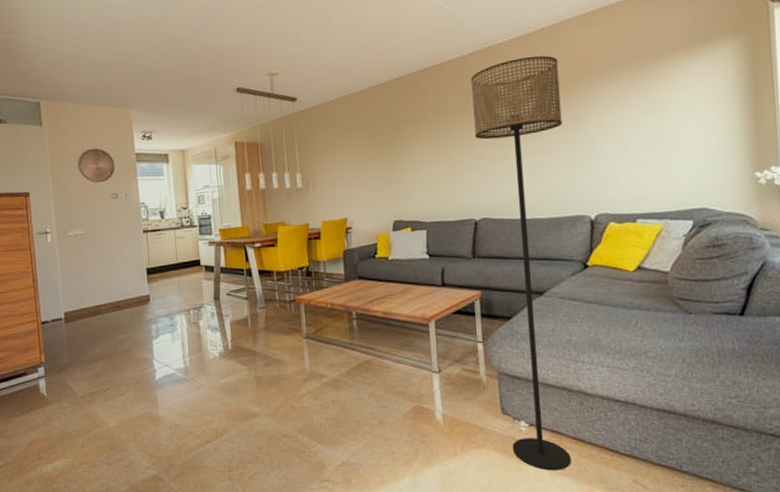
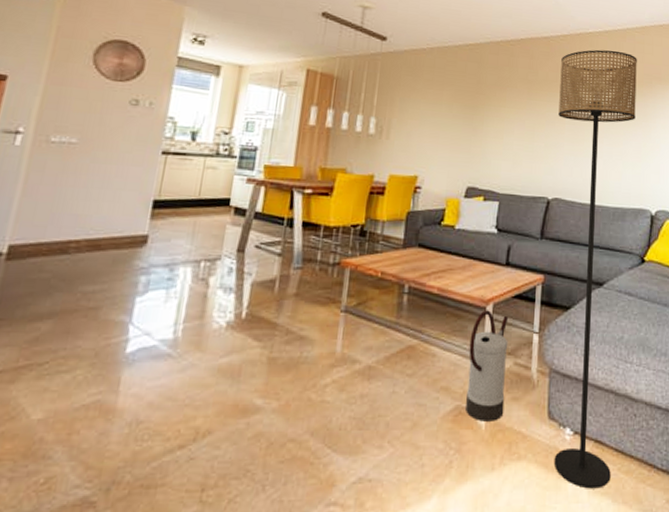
watering can: none [418,326,459,418] -> present [466,310,509,422]

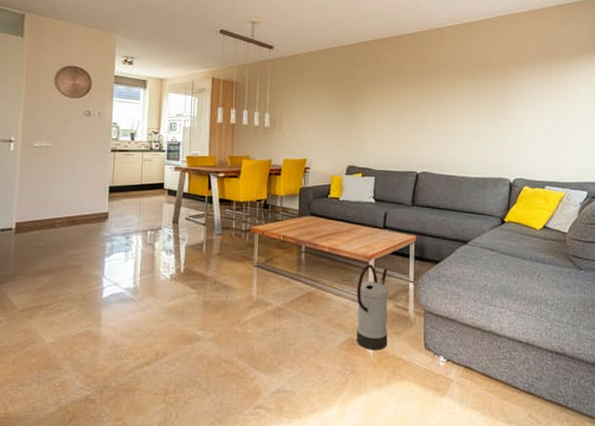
floor lamp: present [553,49,637,489] -> none [423,40,493,404]

